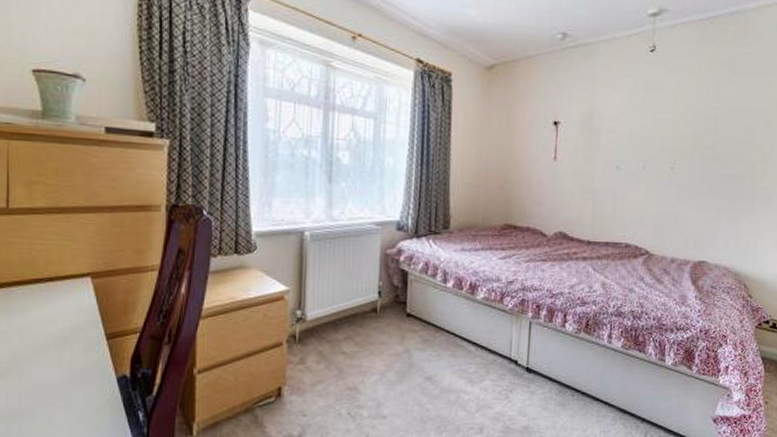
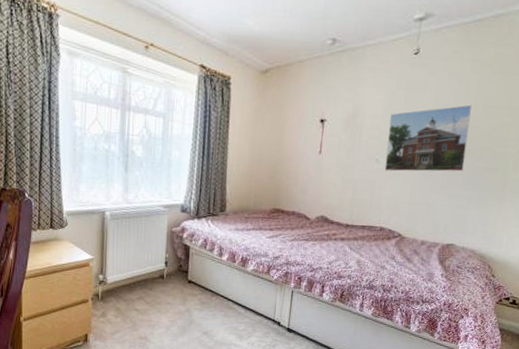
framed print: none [626,106,714,180] -> present [384,104,472,172]

